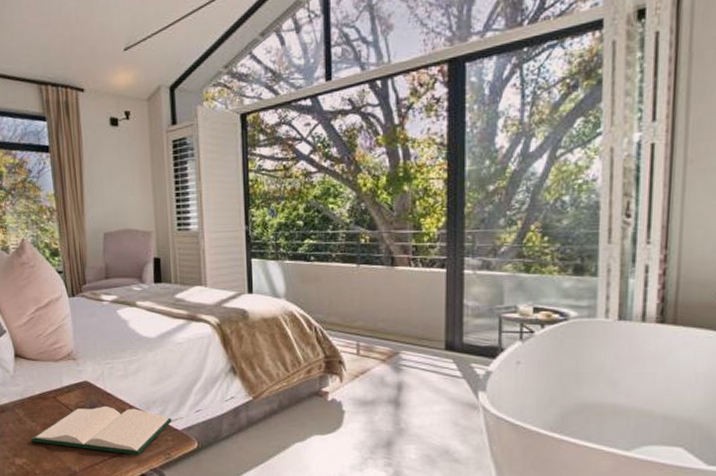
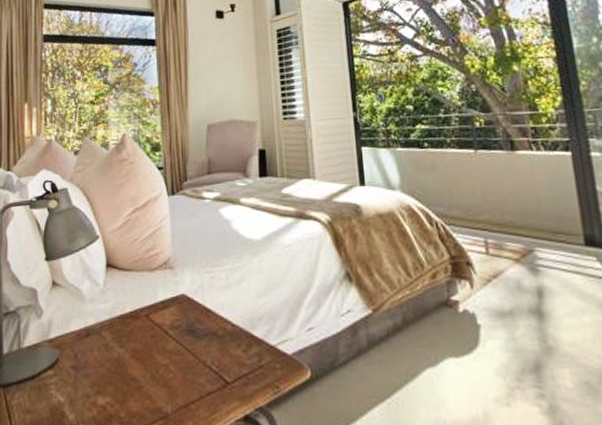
hardback book: present [31,405,172,456] -> none [118,325,280,390]

